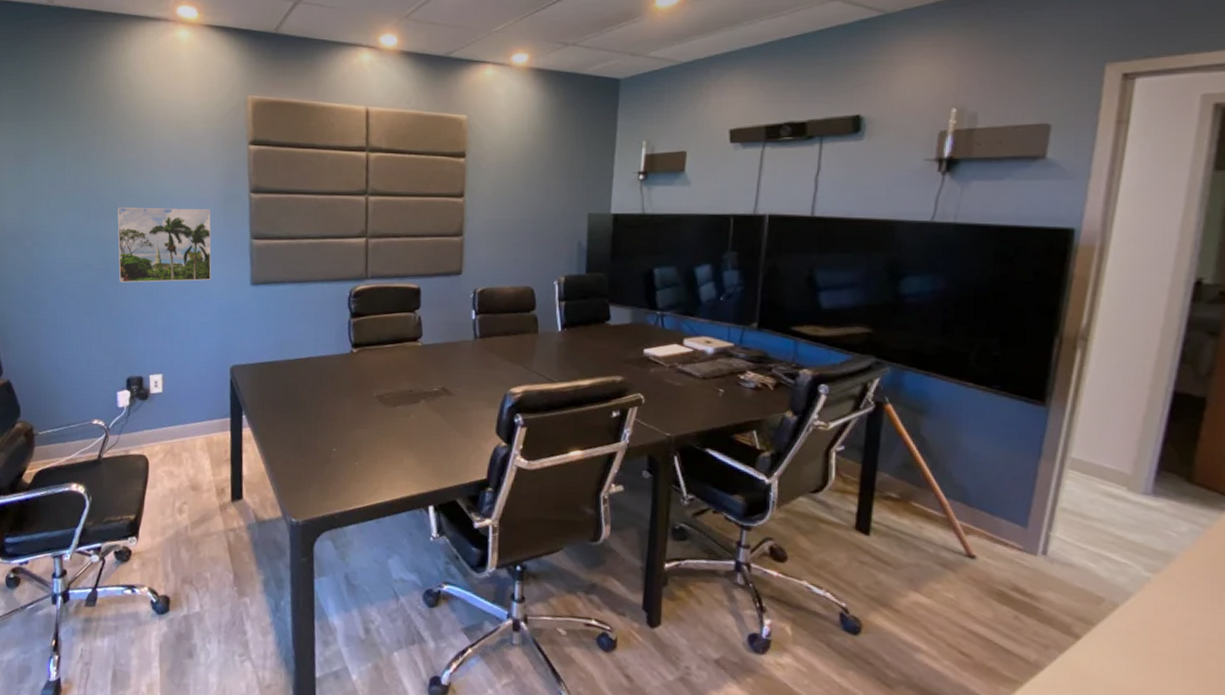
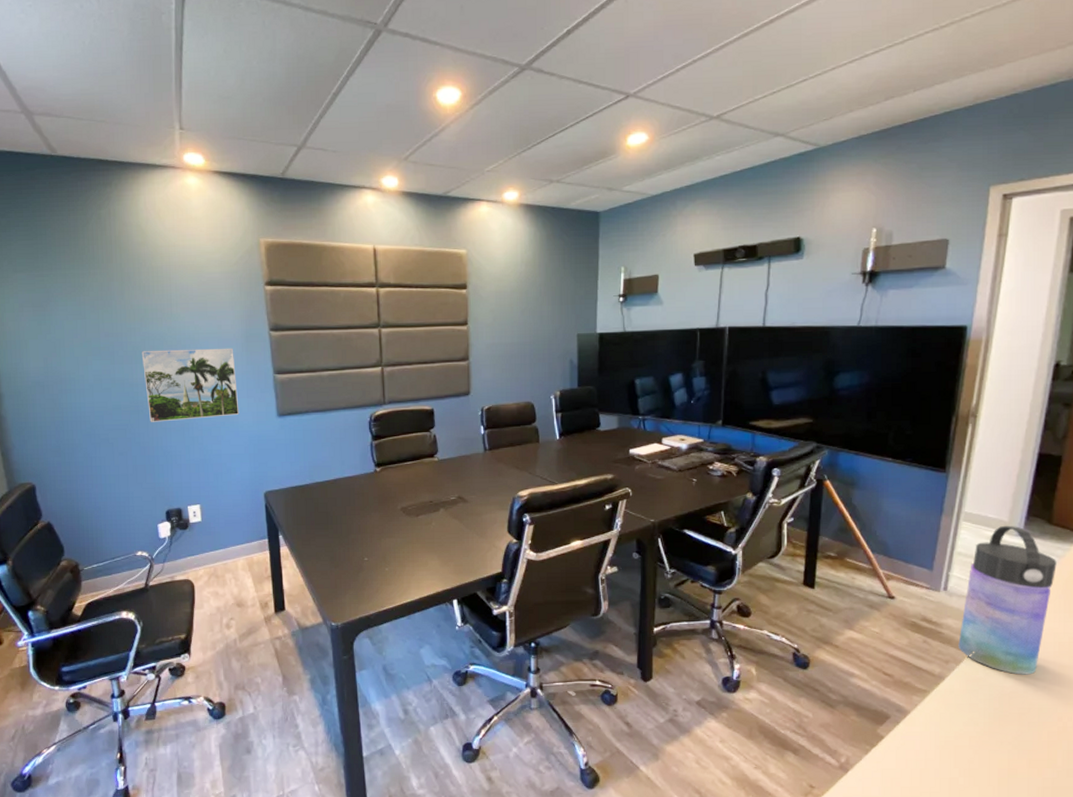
water bottle: none [1062,479,1200,677] -> present [958,525,1057,675]

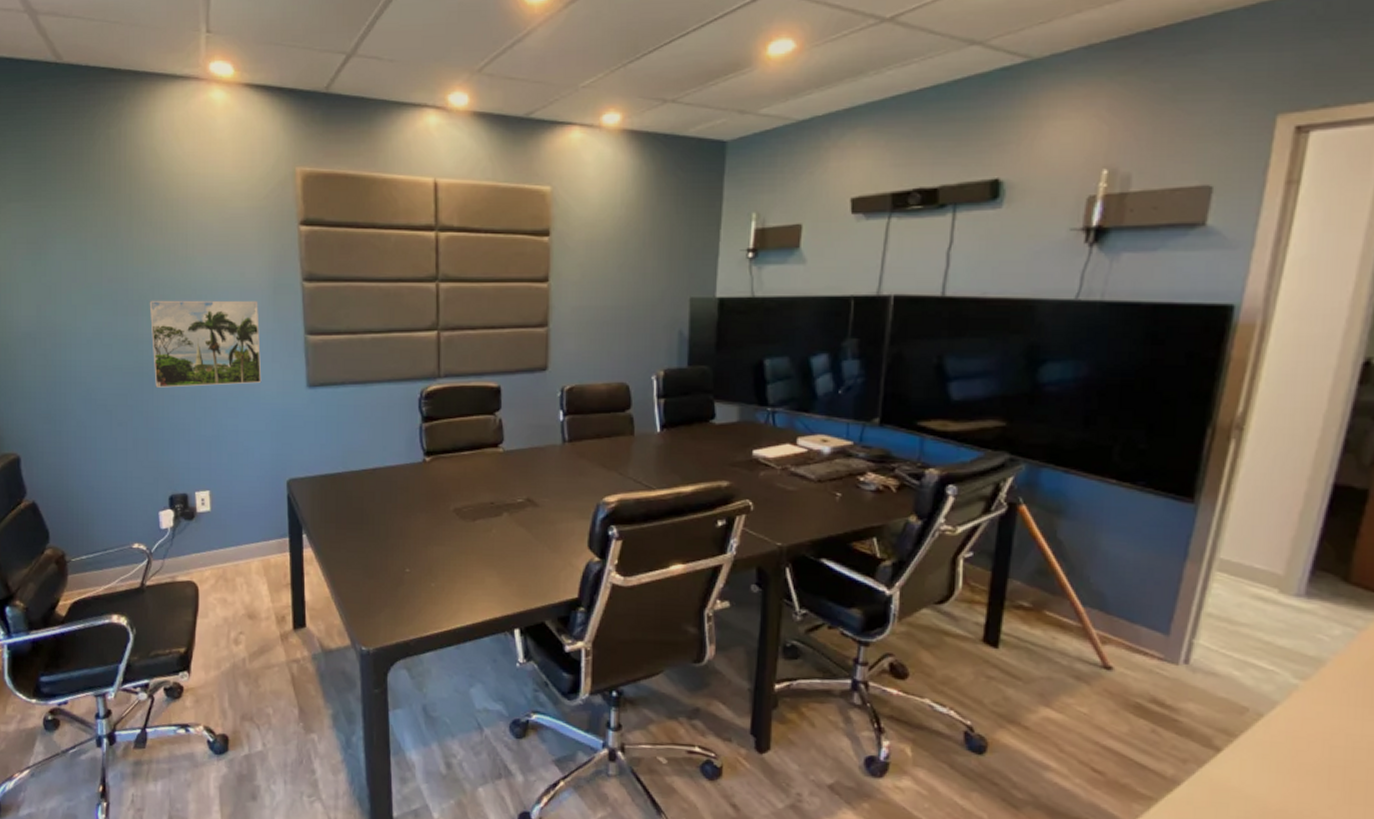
water bottle: present [958,525,1057,675] -> none [1202,580,1355,789]

